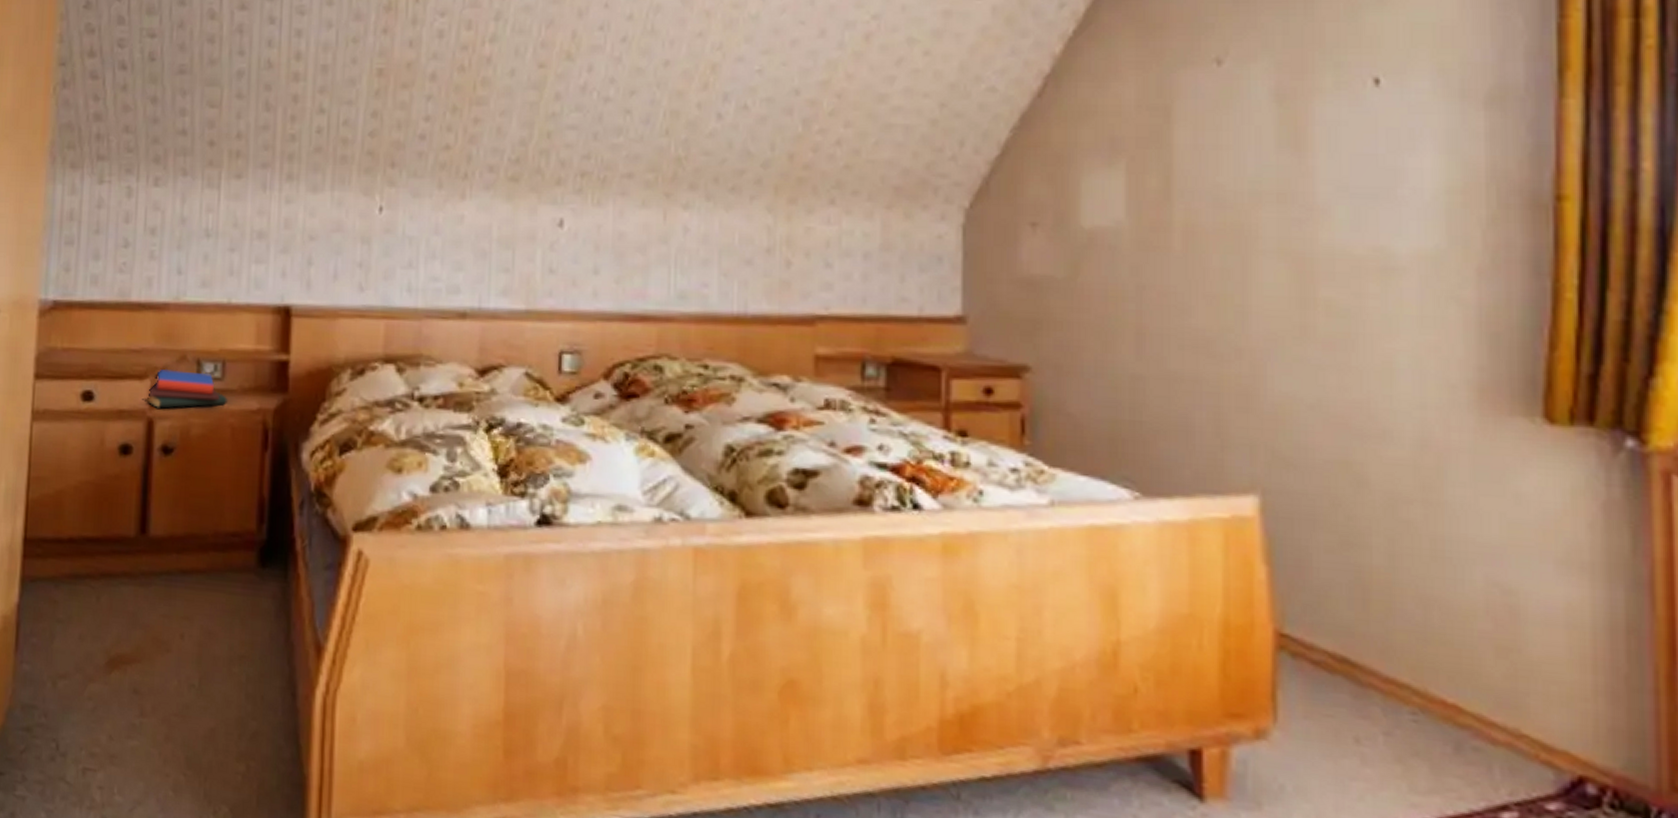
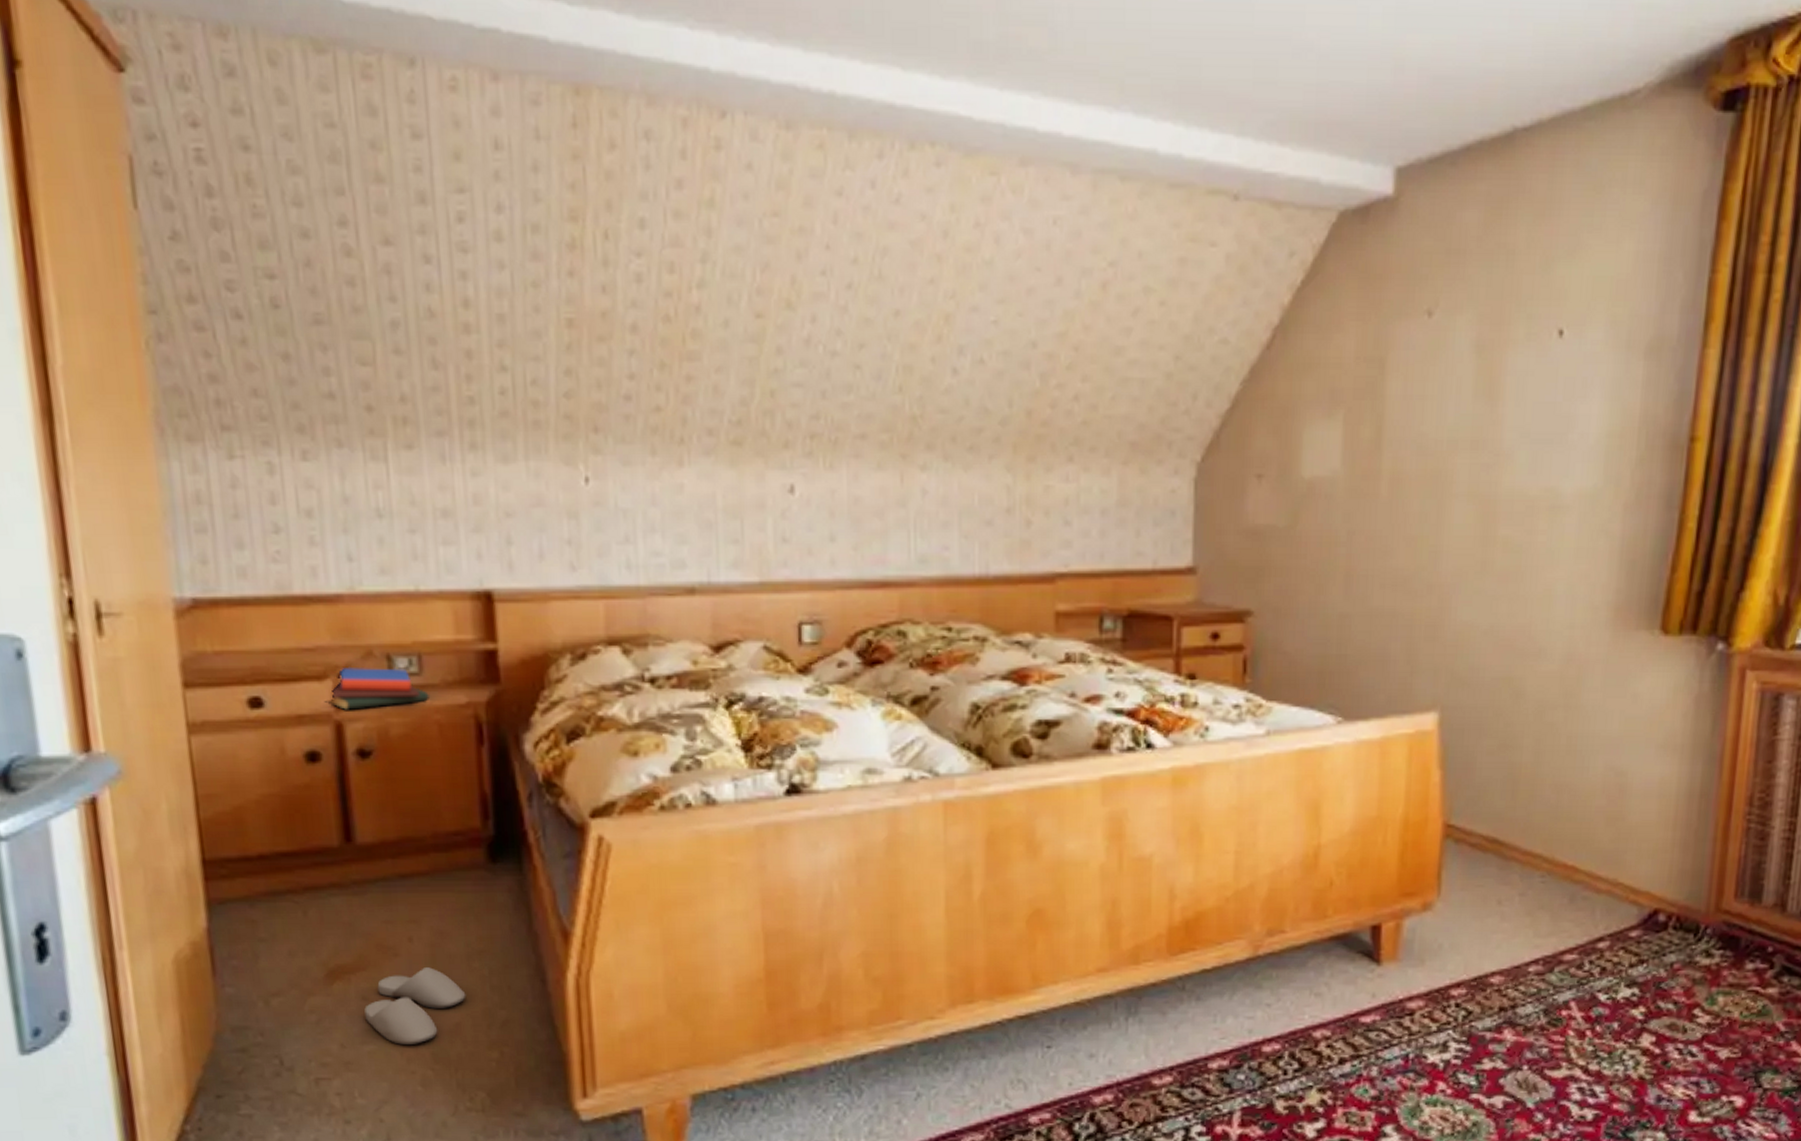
slippers: none [134,665,224,746] -> present [364,966,466,1046]

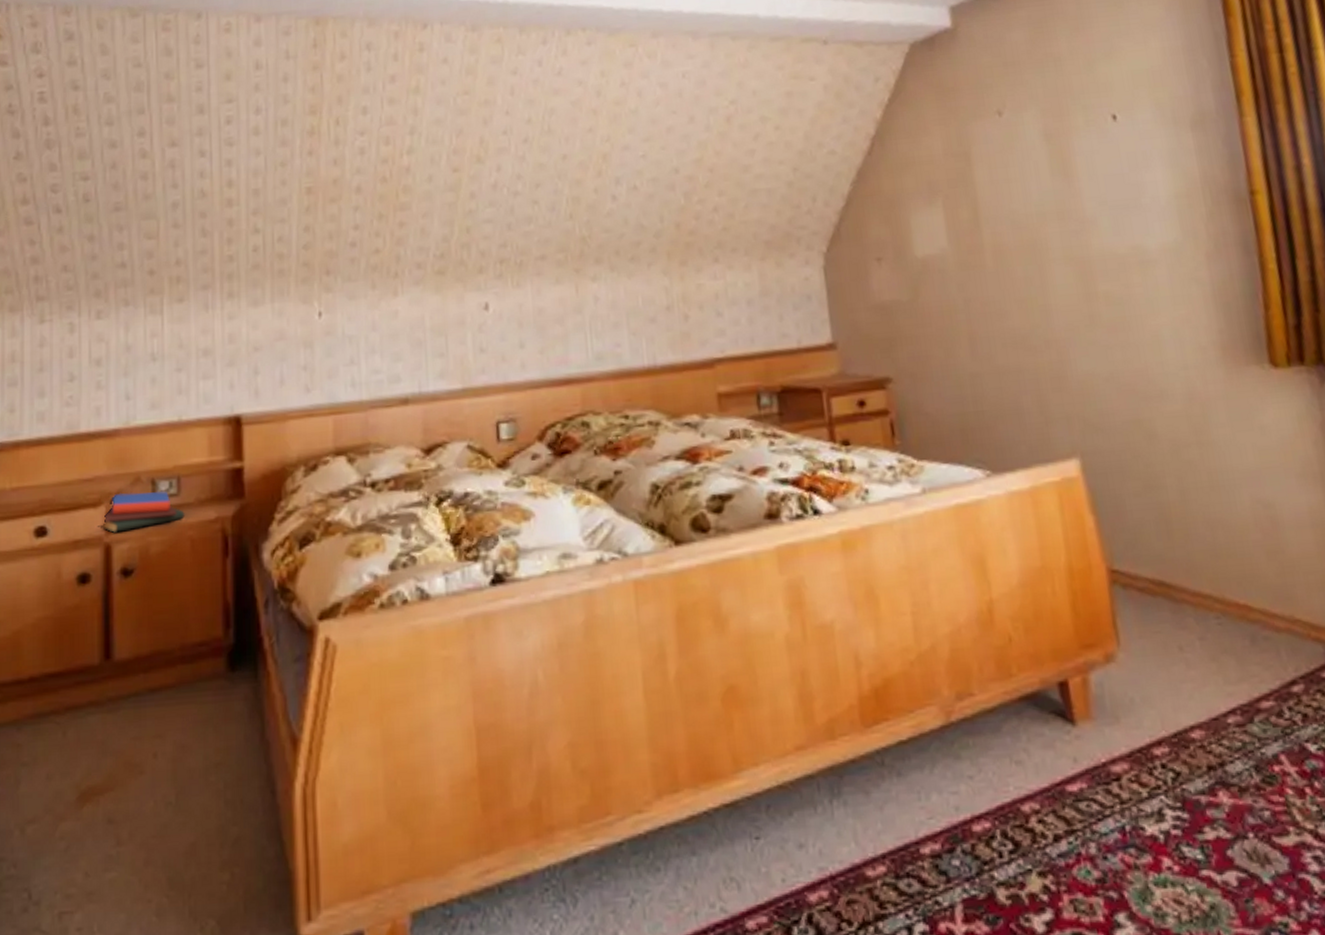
slippers: present [364,966,466,1046] -> none [109,783,202,871]

